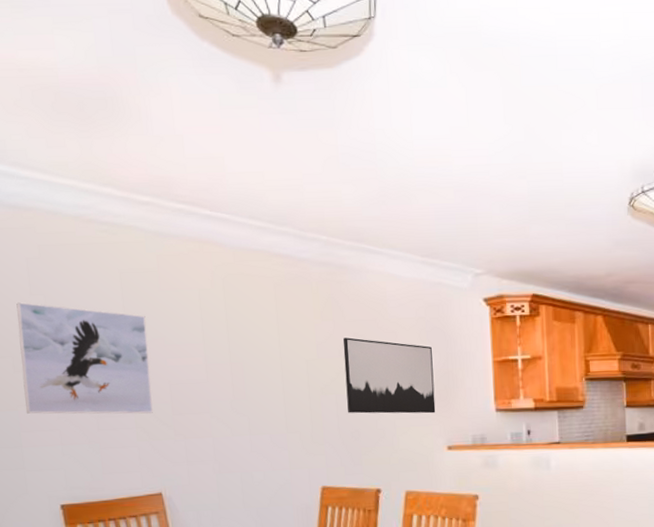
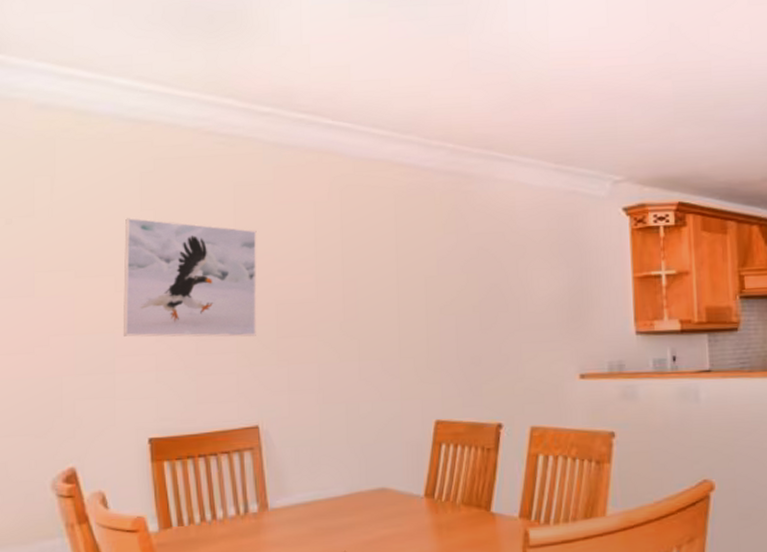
wall art: present [343,337,436,414] -> none [466,252,567,337]

